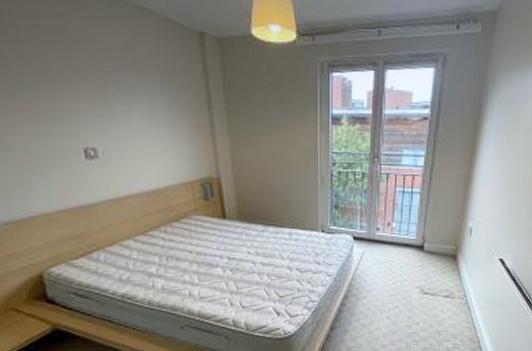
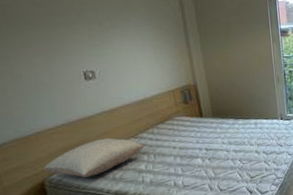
pillow: none [40,231,156,274] -> present [42,137,145,178]

